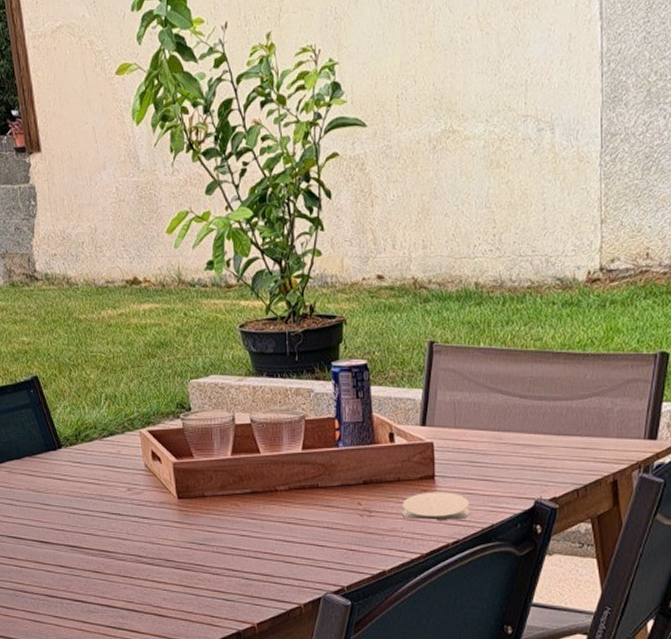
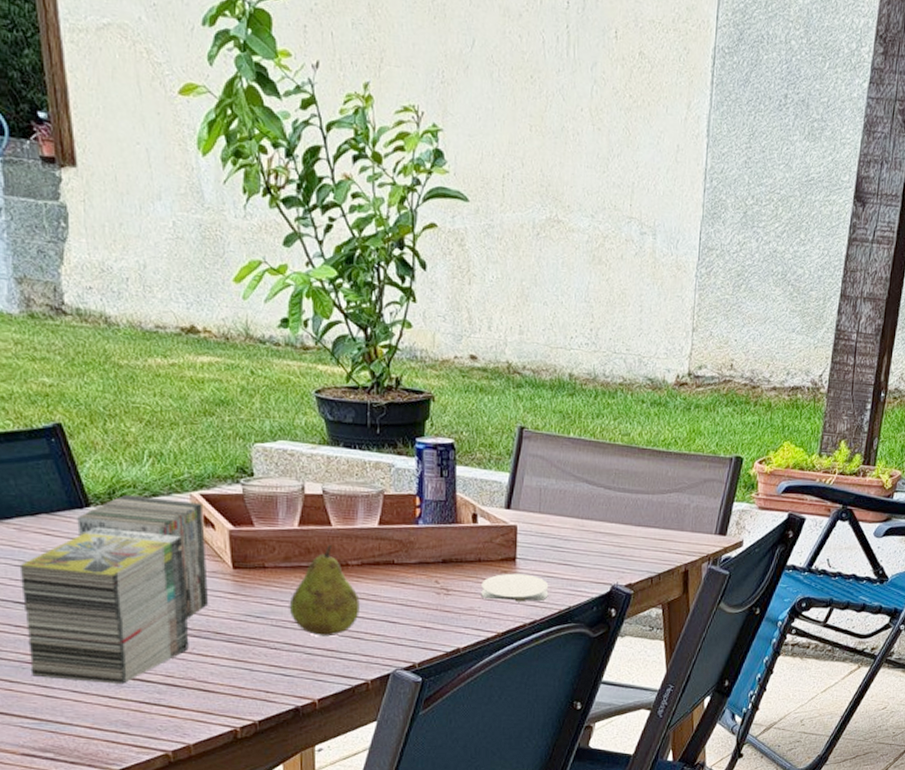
magazine: none [11,435,159,610] -> present [19,494,209,684]
fruit: none [227,471,290,562] -> present [289,544,360,637]

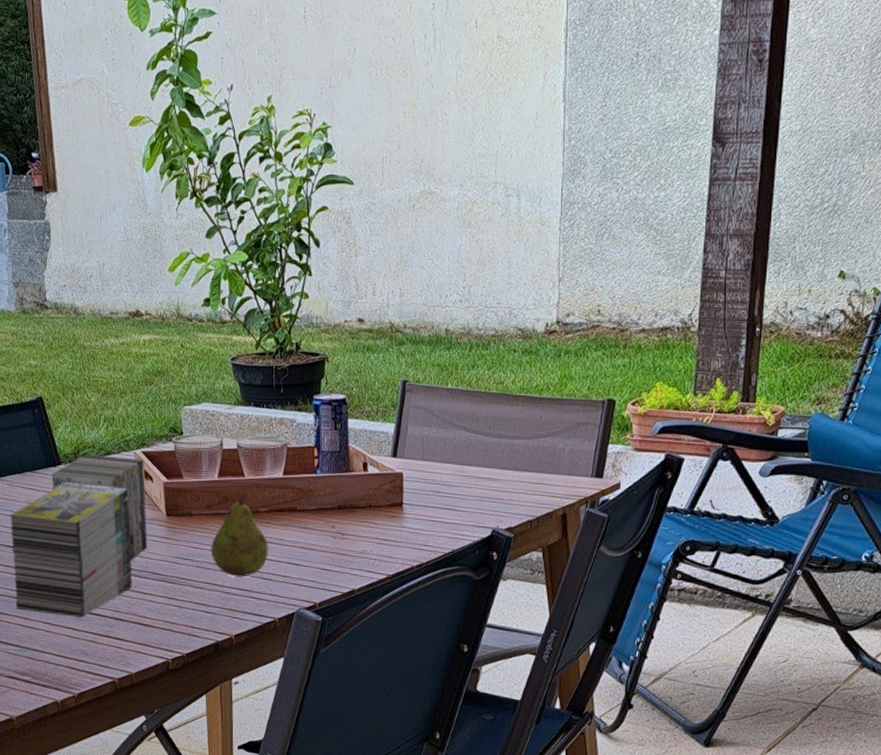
coaster: present [481,573,549,602] -> none [372,518,434,546]

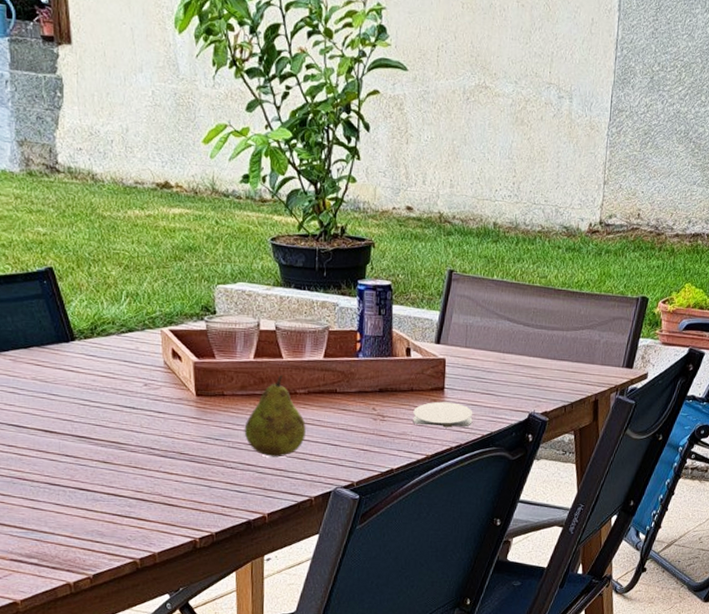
magazine: present [10,453,148,617] -> none [13,330,175,498]
coaster: none [372,518,434,546] -> present [413,401,473,428]

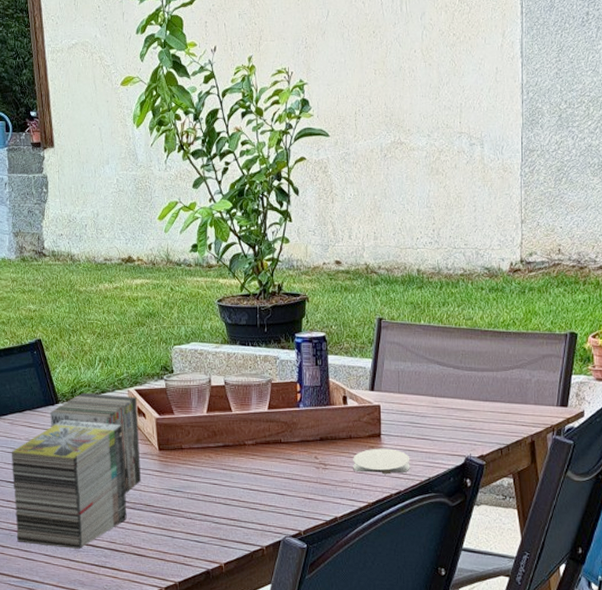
magazine: none [13,330,175,498] -> present [11,392,141,549]
fruit: present [244,375,306,458] -> none [201,427,255,508]

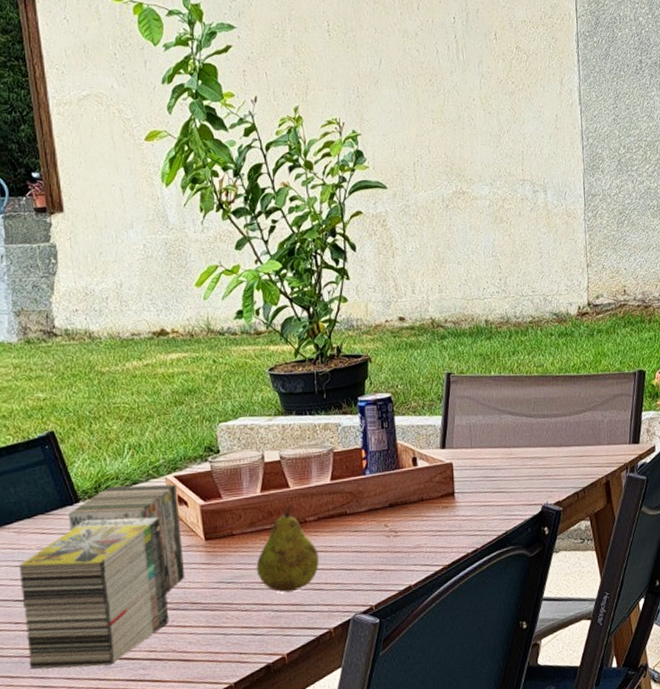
fruit: none [201,427,255,508] -> present [256,505,319,593]
coaster: present [353,448,410,474] -> none [426,506,487,535]

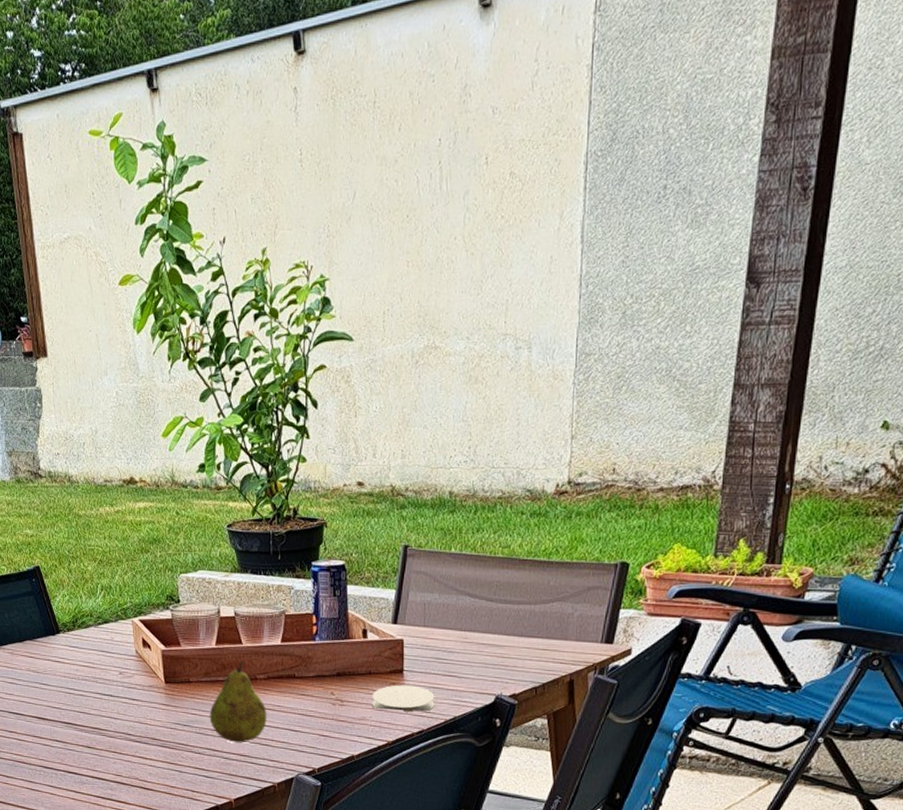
magazine: present [19,484,185,670] -> none [12,622,147,781]
coaster: none [426,506,487,535] -> present [372,685,435,712]

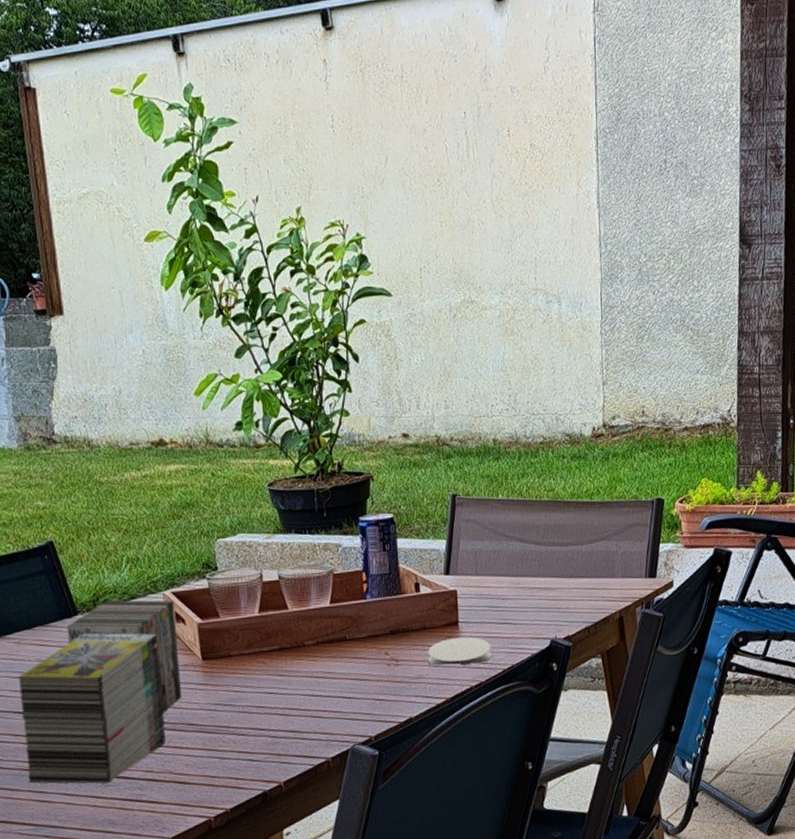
magazine: none [12,622,147,781] -> present [18,600,182,784]
fruit: present [209,660,267,743] -> none [253,627,317,719]

